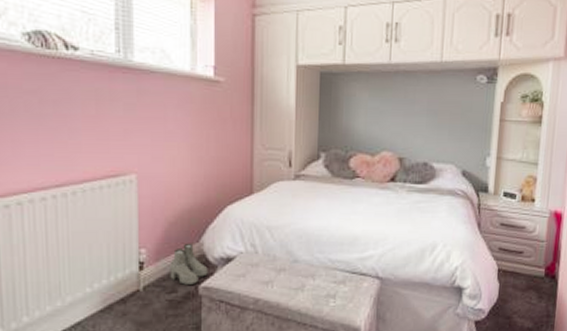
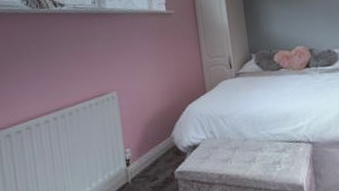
boots: present [170,242,208,285] -> none [150,138,180,173]

